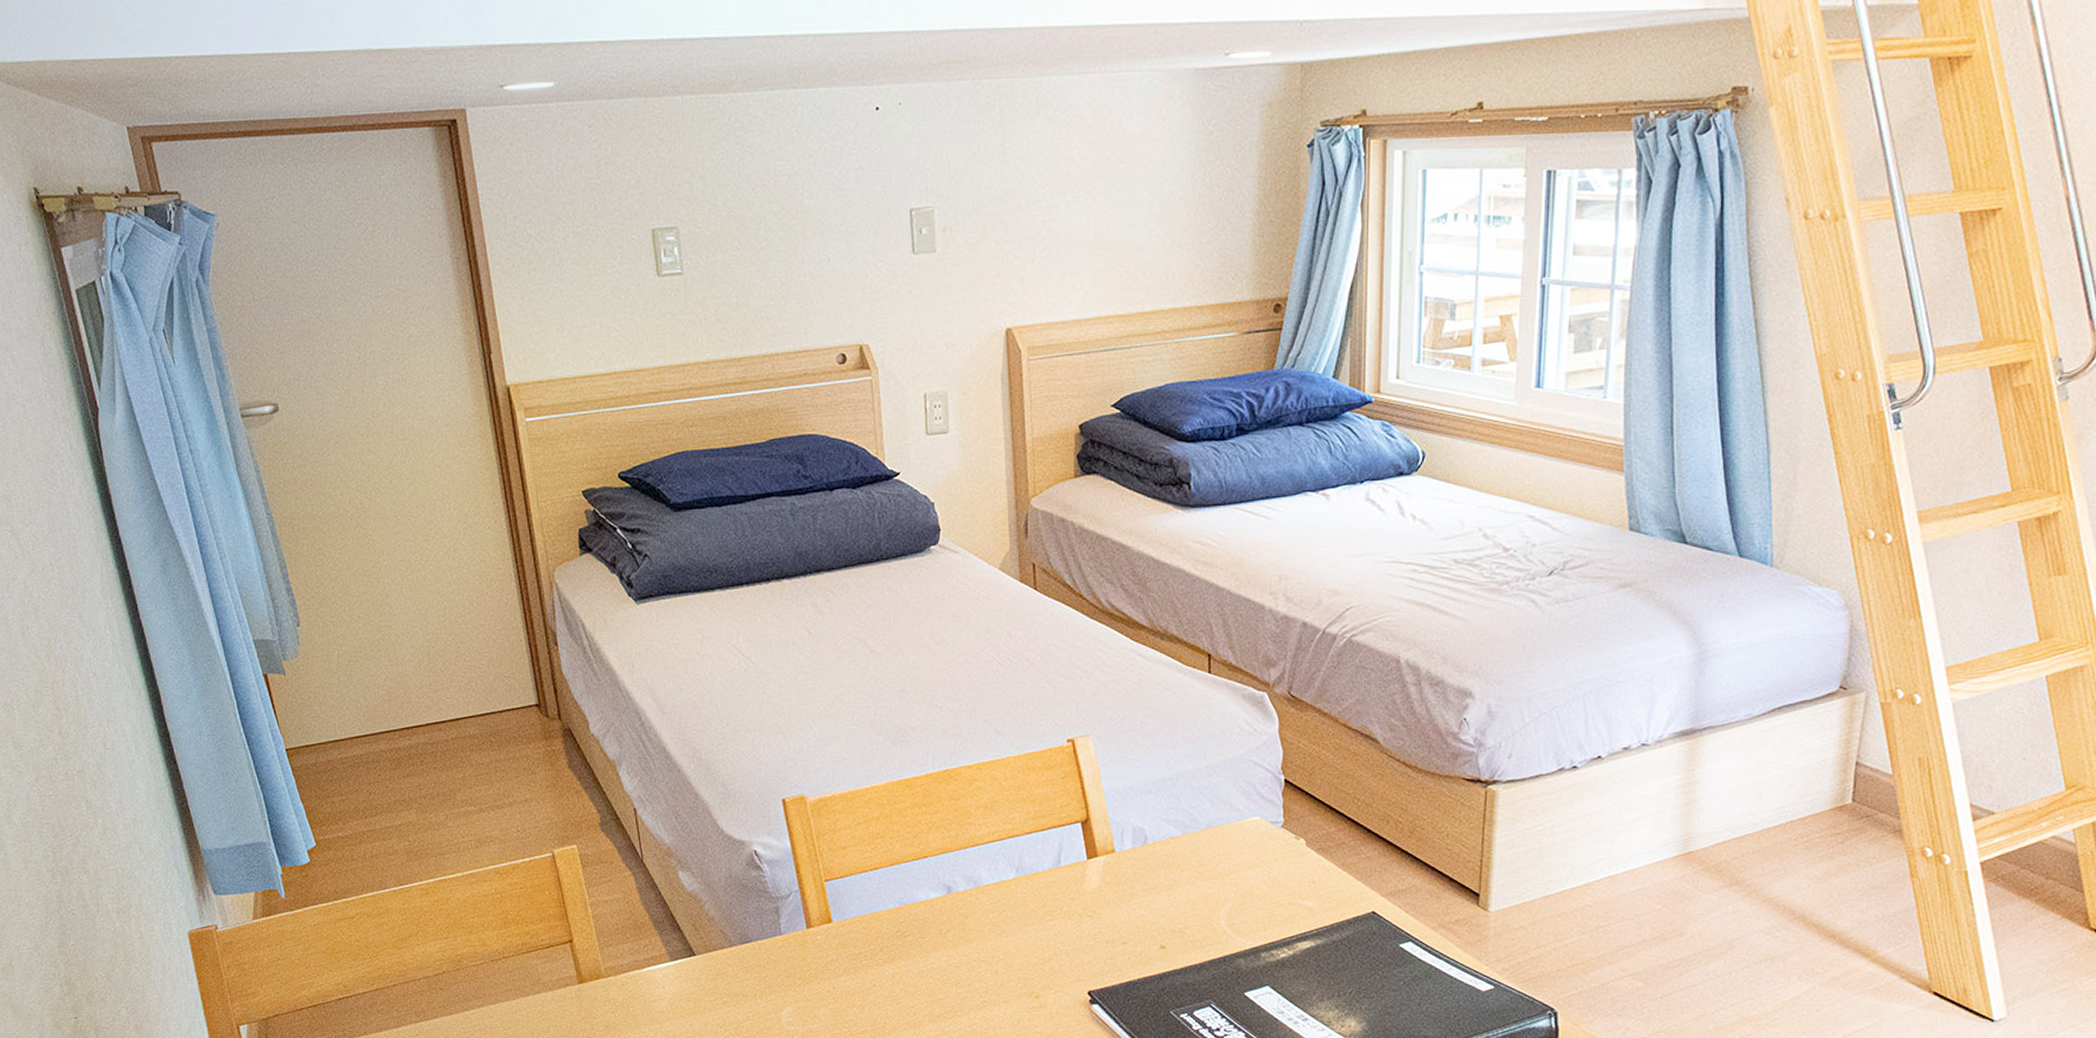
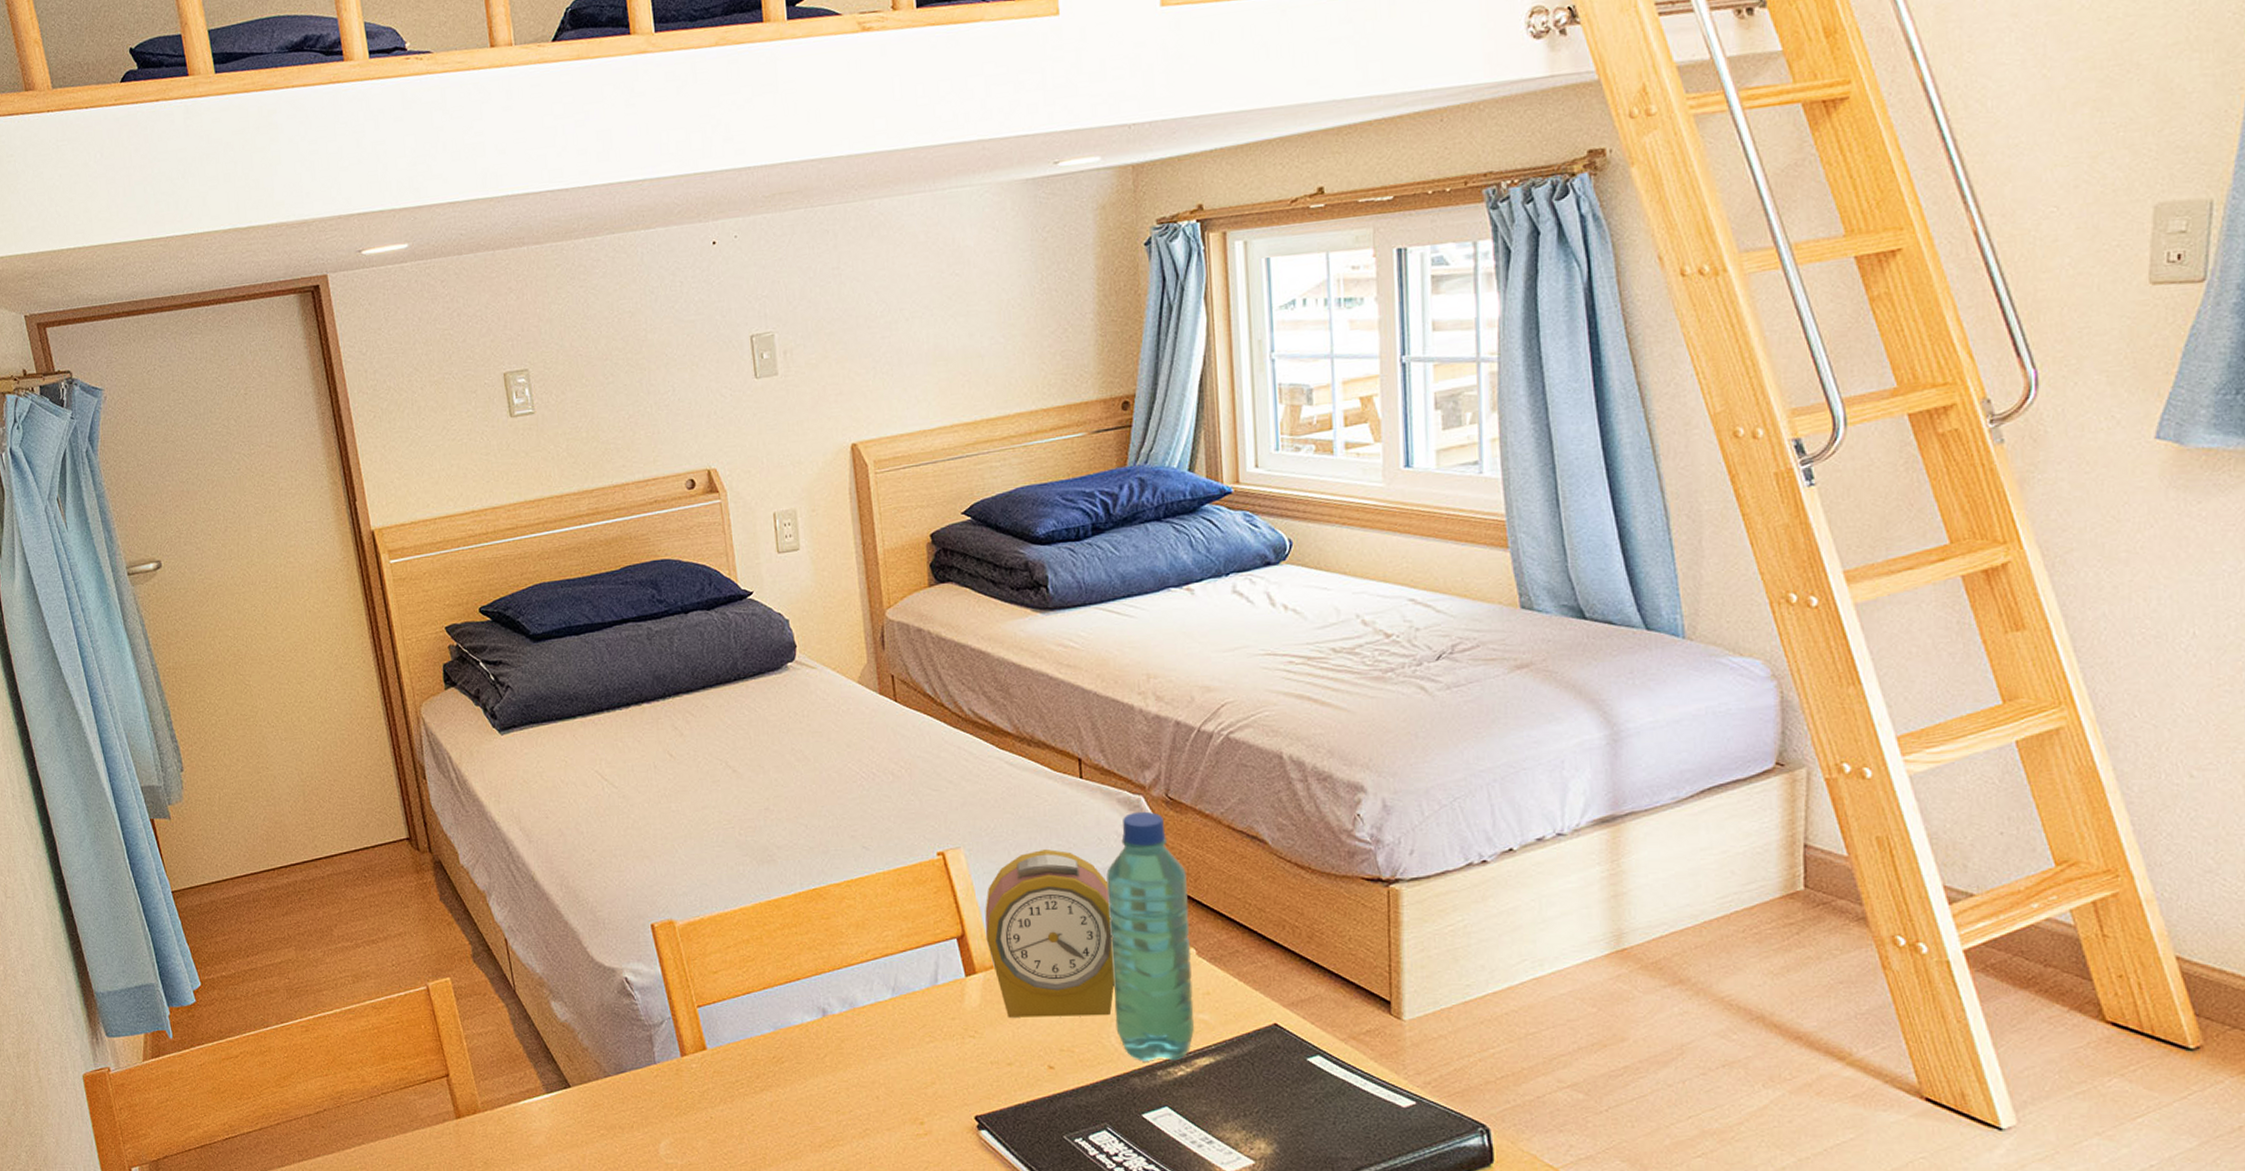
alarm clock: none [1109,741,1229,900] -> present [985,849,1115,1018]
water bottle: none [1226,707,1302,944] -> present [1106,811,1195,1061]

